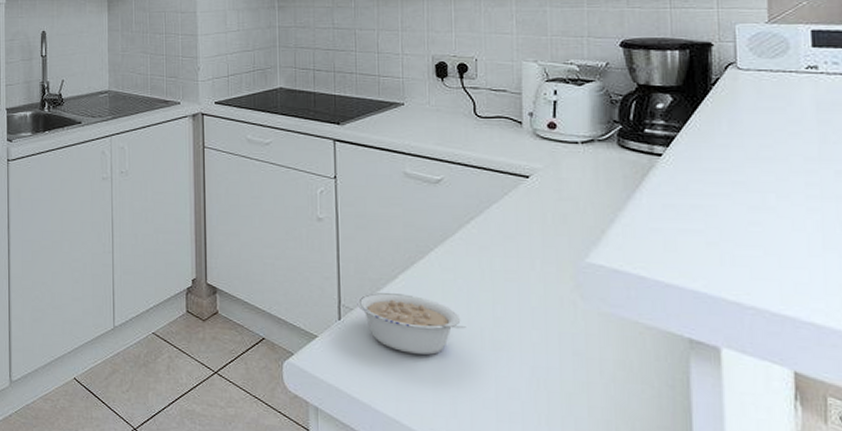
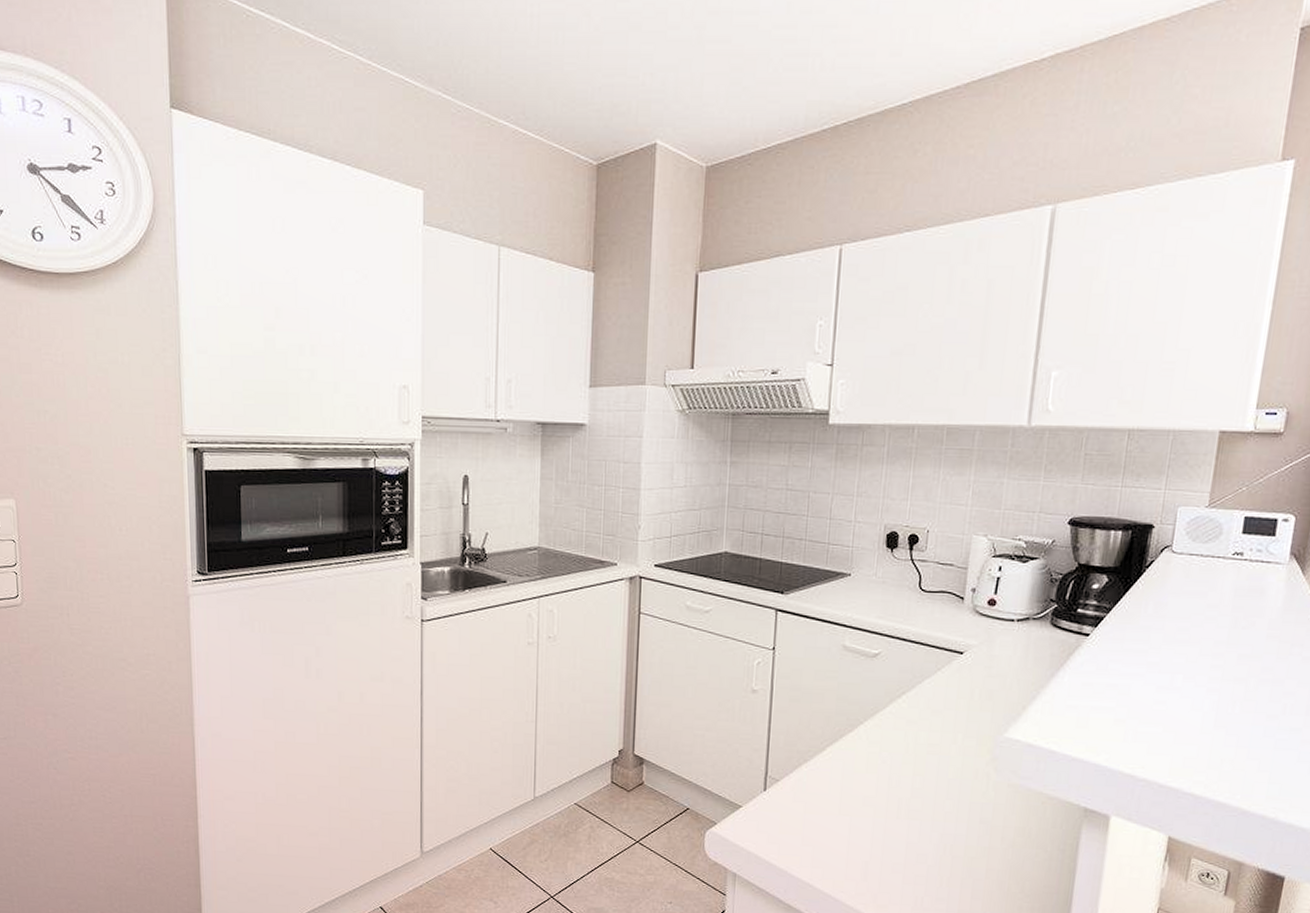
legume: present [357,292,466,355] -> none [783,763,885,823]

